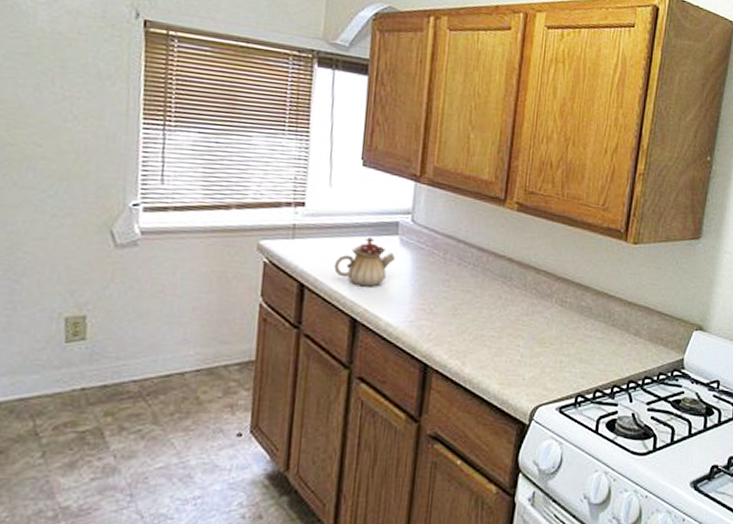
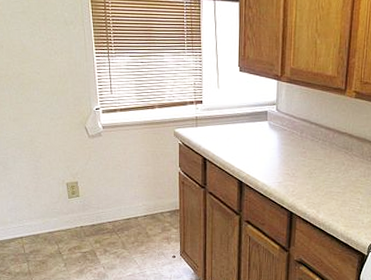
teapot: present [334,237,395,287] -> none [225,124,266,159]

